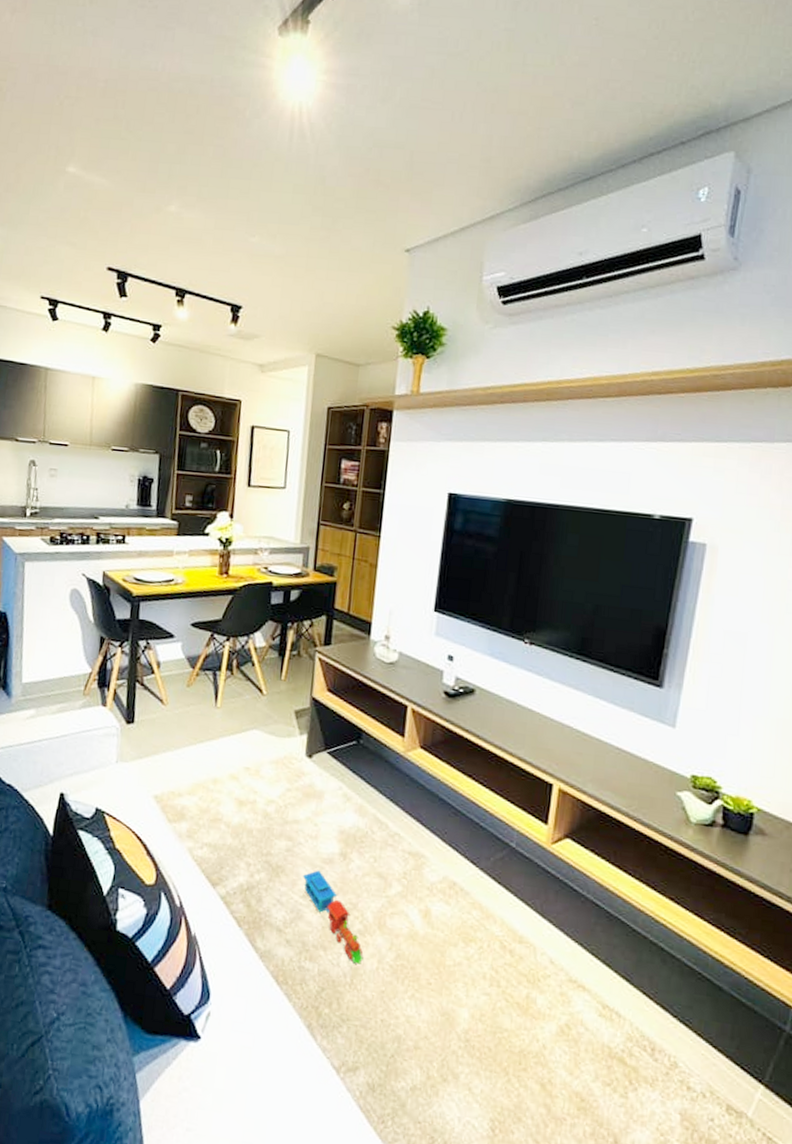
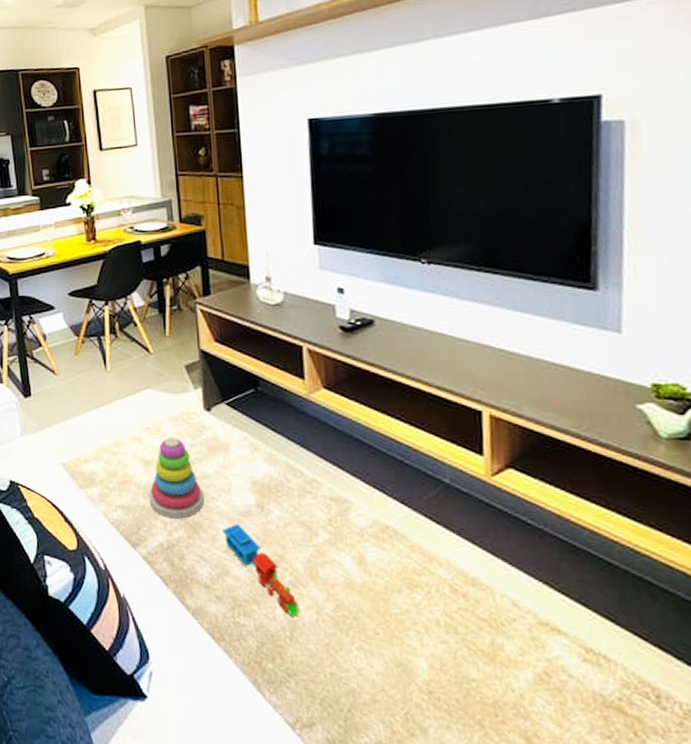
stacking toy: none [236,780,292,862] -> present [149,437,205,519]

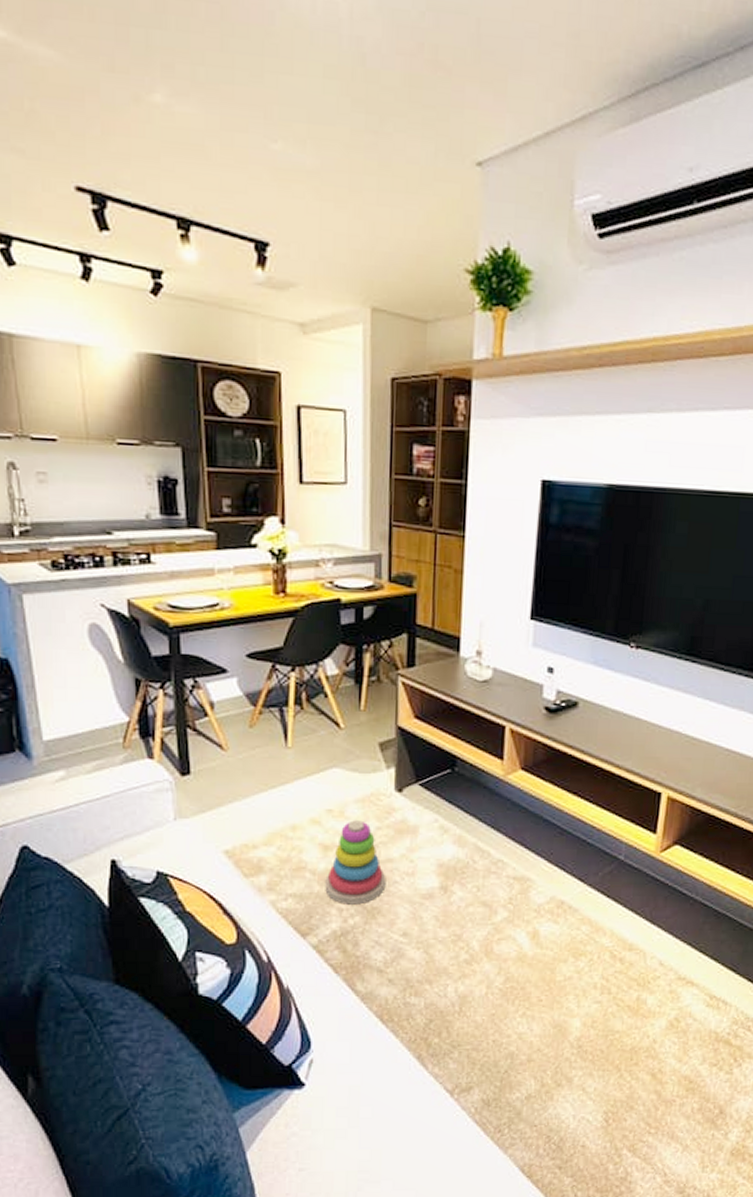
toy train: present [222,524,300,617] -> none [402,907,471,992]

